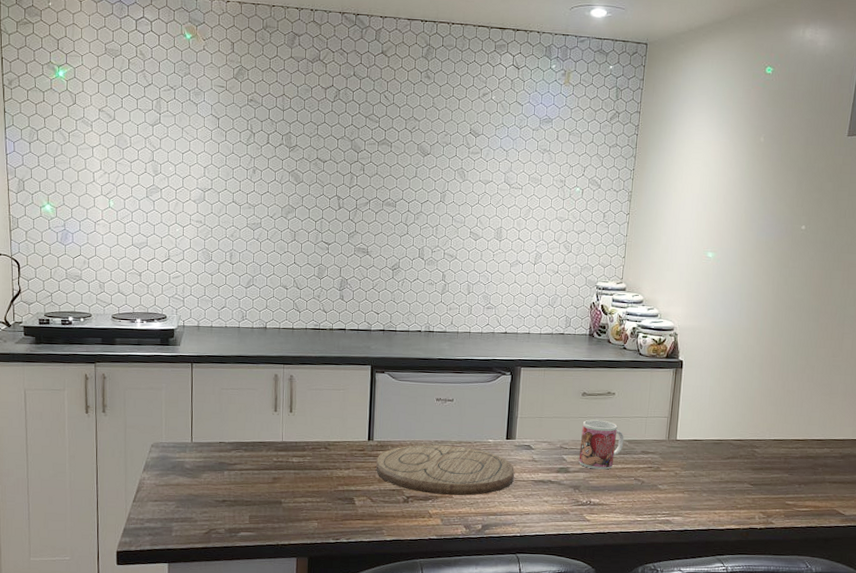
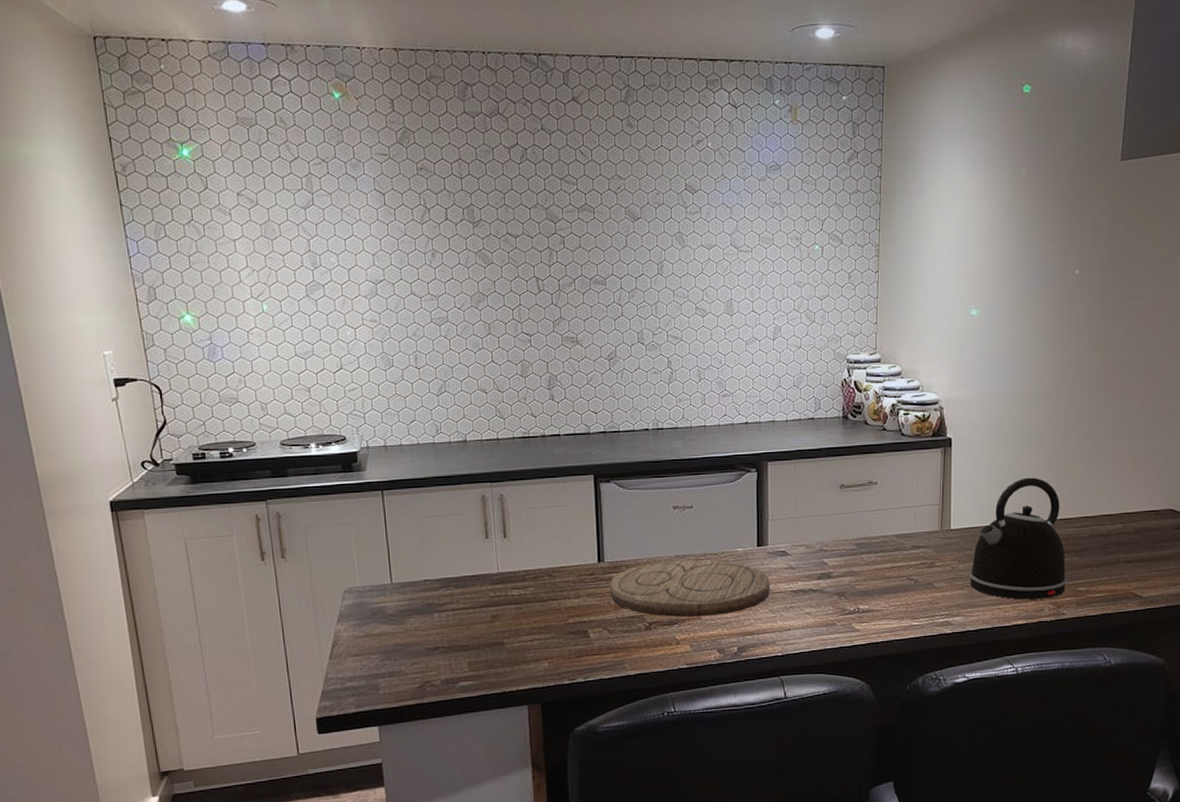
mug: present [579,419,624,470] -> none [842,514,891,572]
kettle: none [690,401,778,508] -> present [969,477,1068,600]

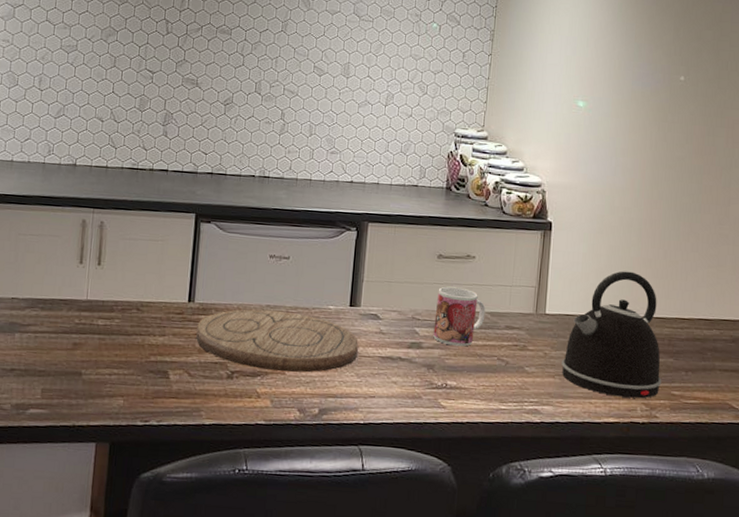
mug: none [842,514,891,572] -> present [433,286,486,347]

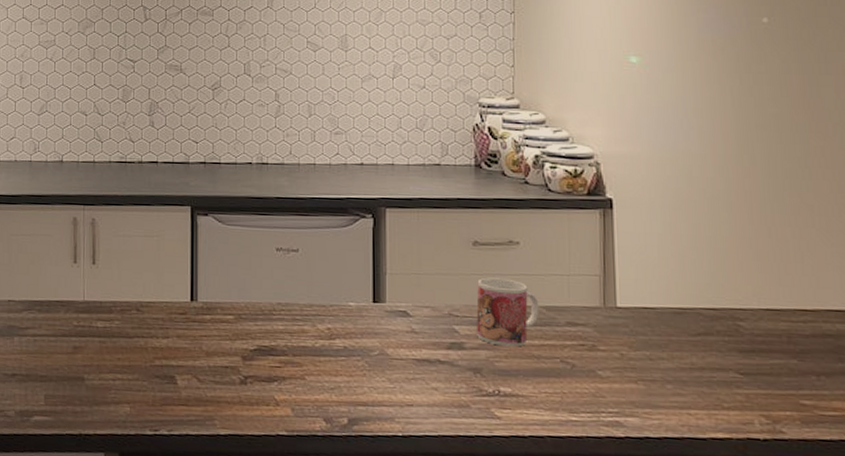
cutting board: present [196,309,359,373] -> none [203,308,387,378]
kettle: present [562,271,662,399] -> none [645,253,785,409]

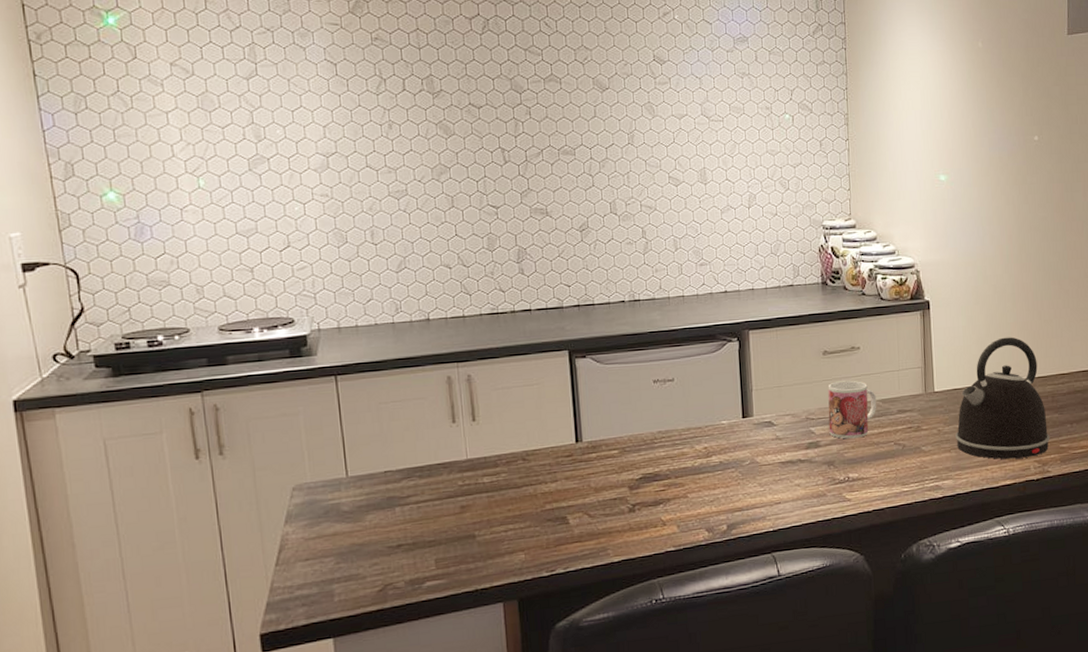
kettle: none [645,253,785,409] -> present [955,337,1050,460]

